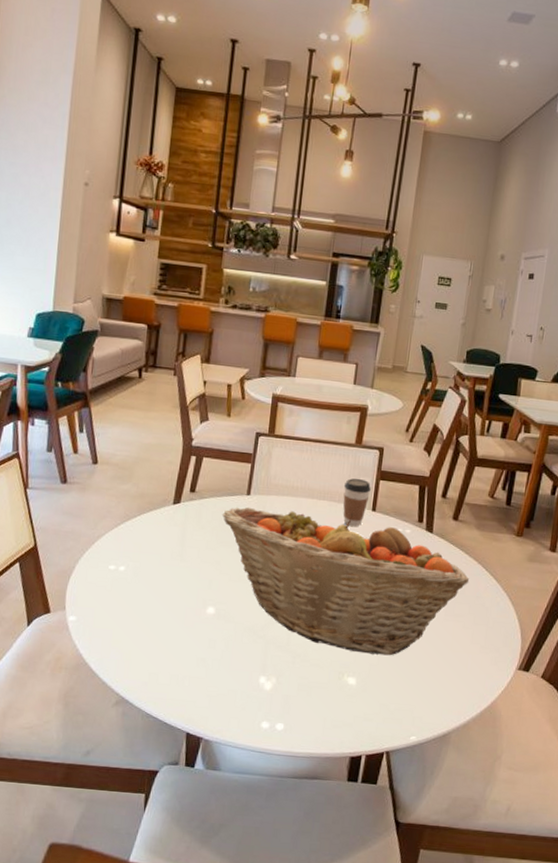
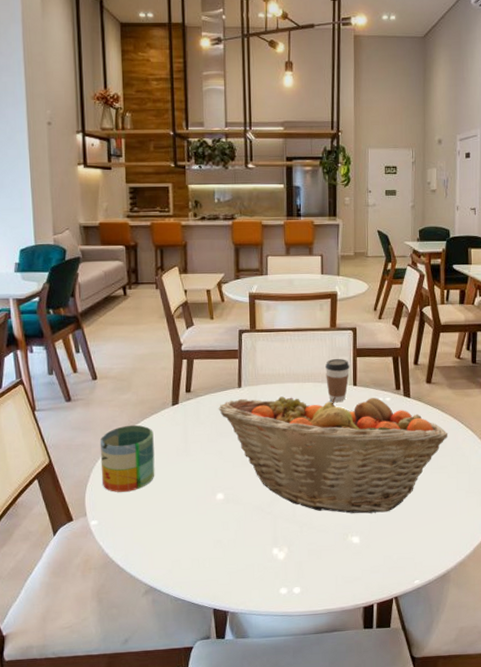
mug: none [87,518,149,591] -> present [99,424,155,492]

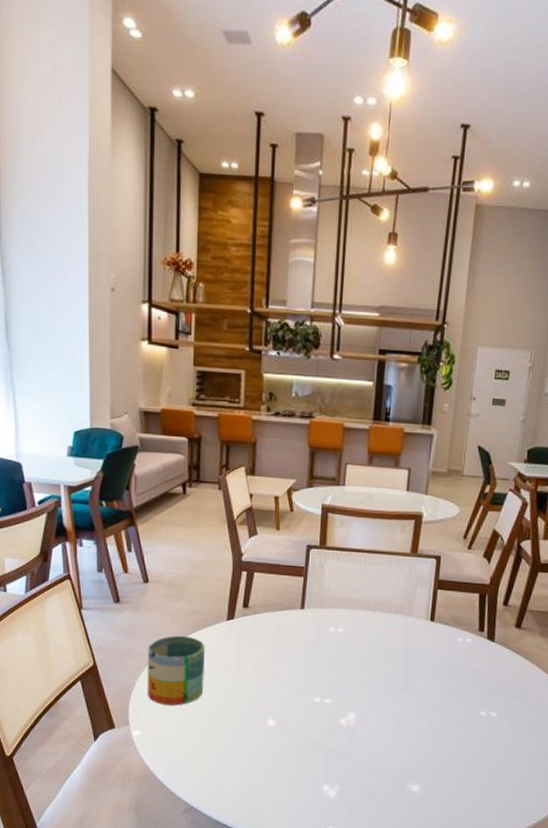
fruit basket: present [218,389,448,514] -> none [276,620,534,764]
coffee cup: present [325,358,350,403] -> none [400,588,428,638]

